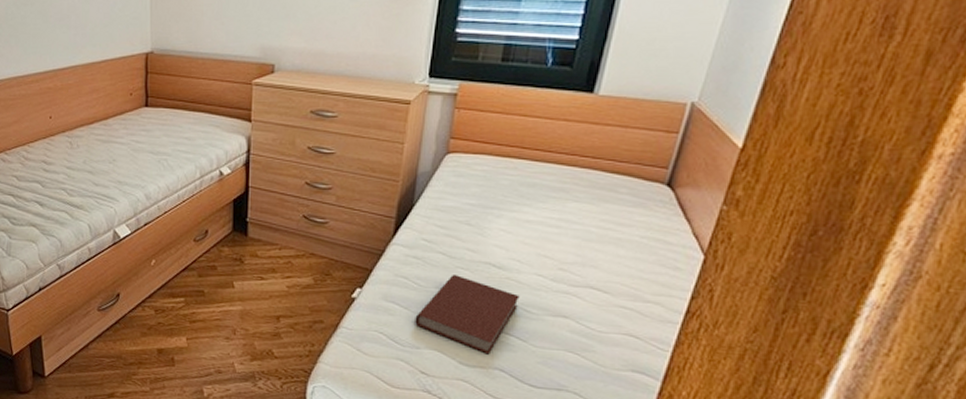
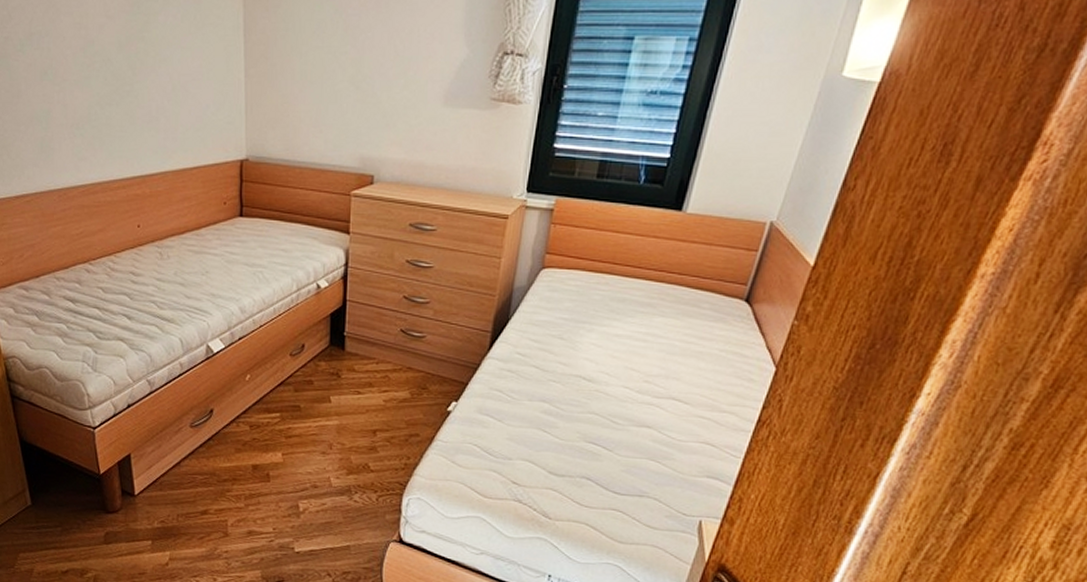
book: present [415,275,520,355] -> none [508,388,607,464]

